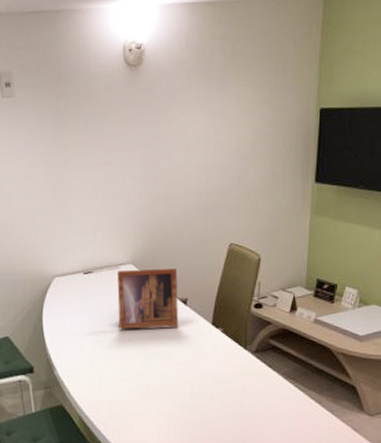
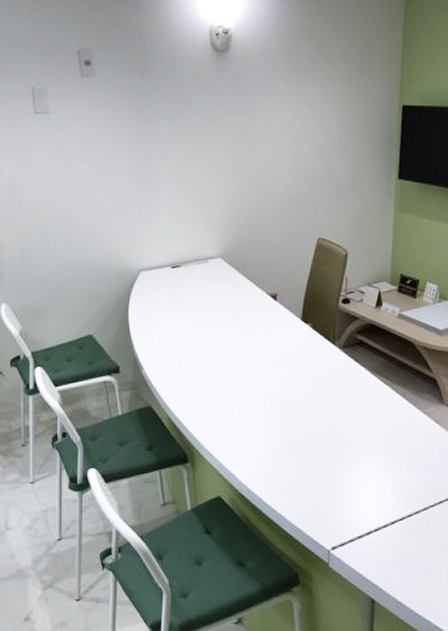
picture frame: present [117,268,179,329] -> none [206,263,269,326]

